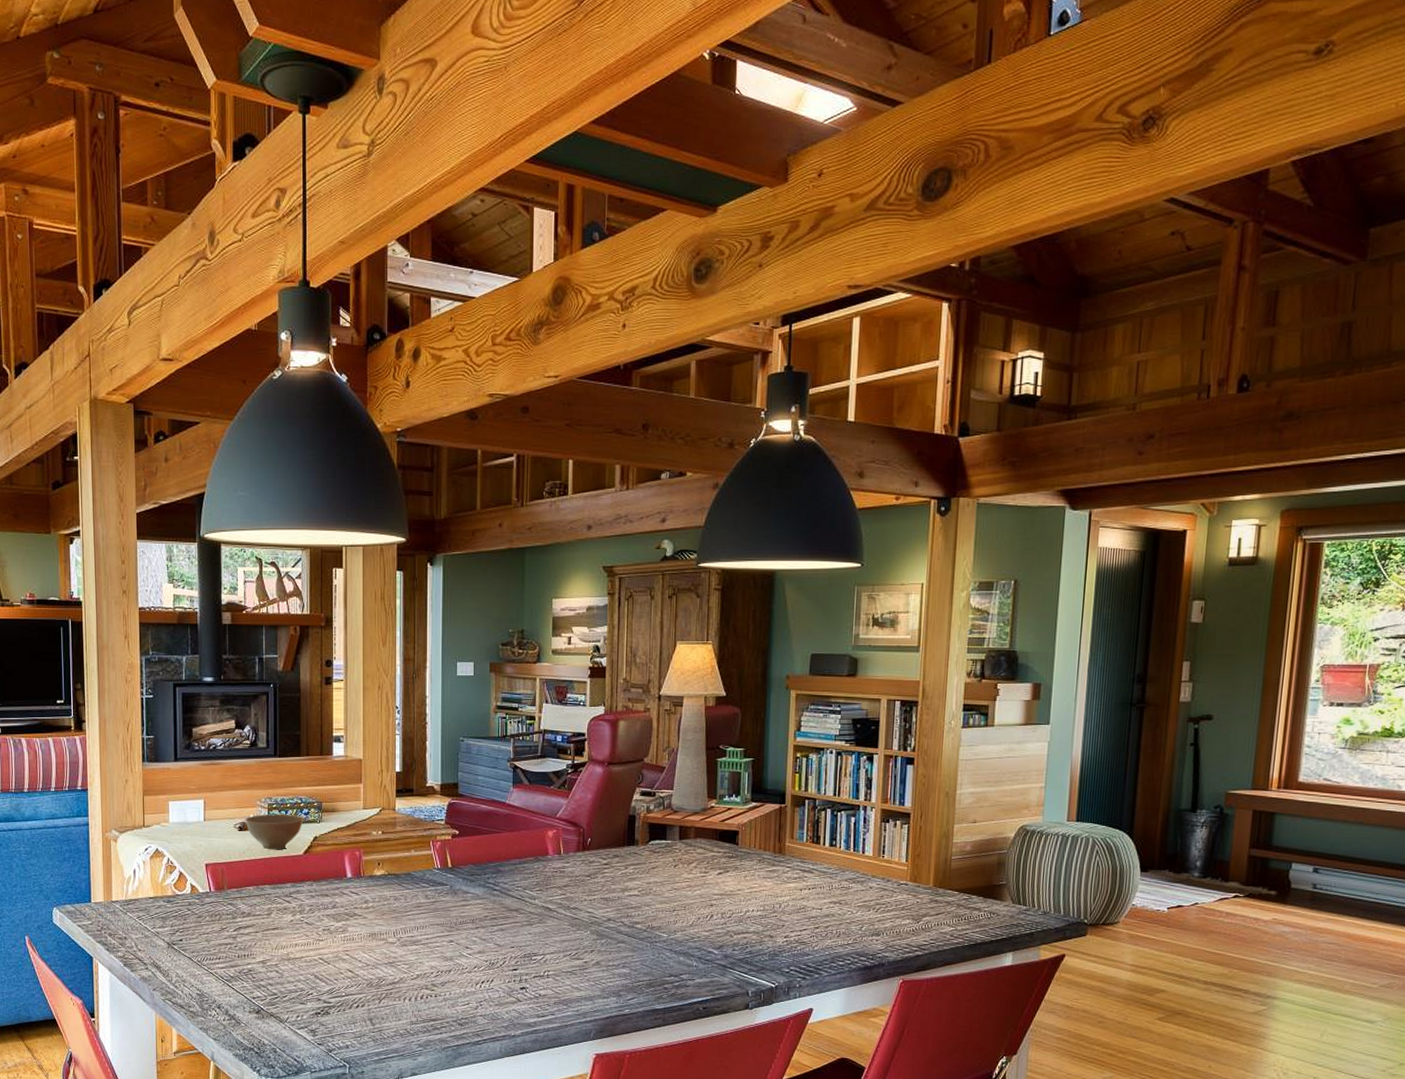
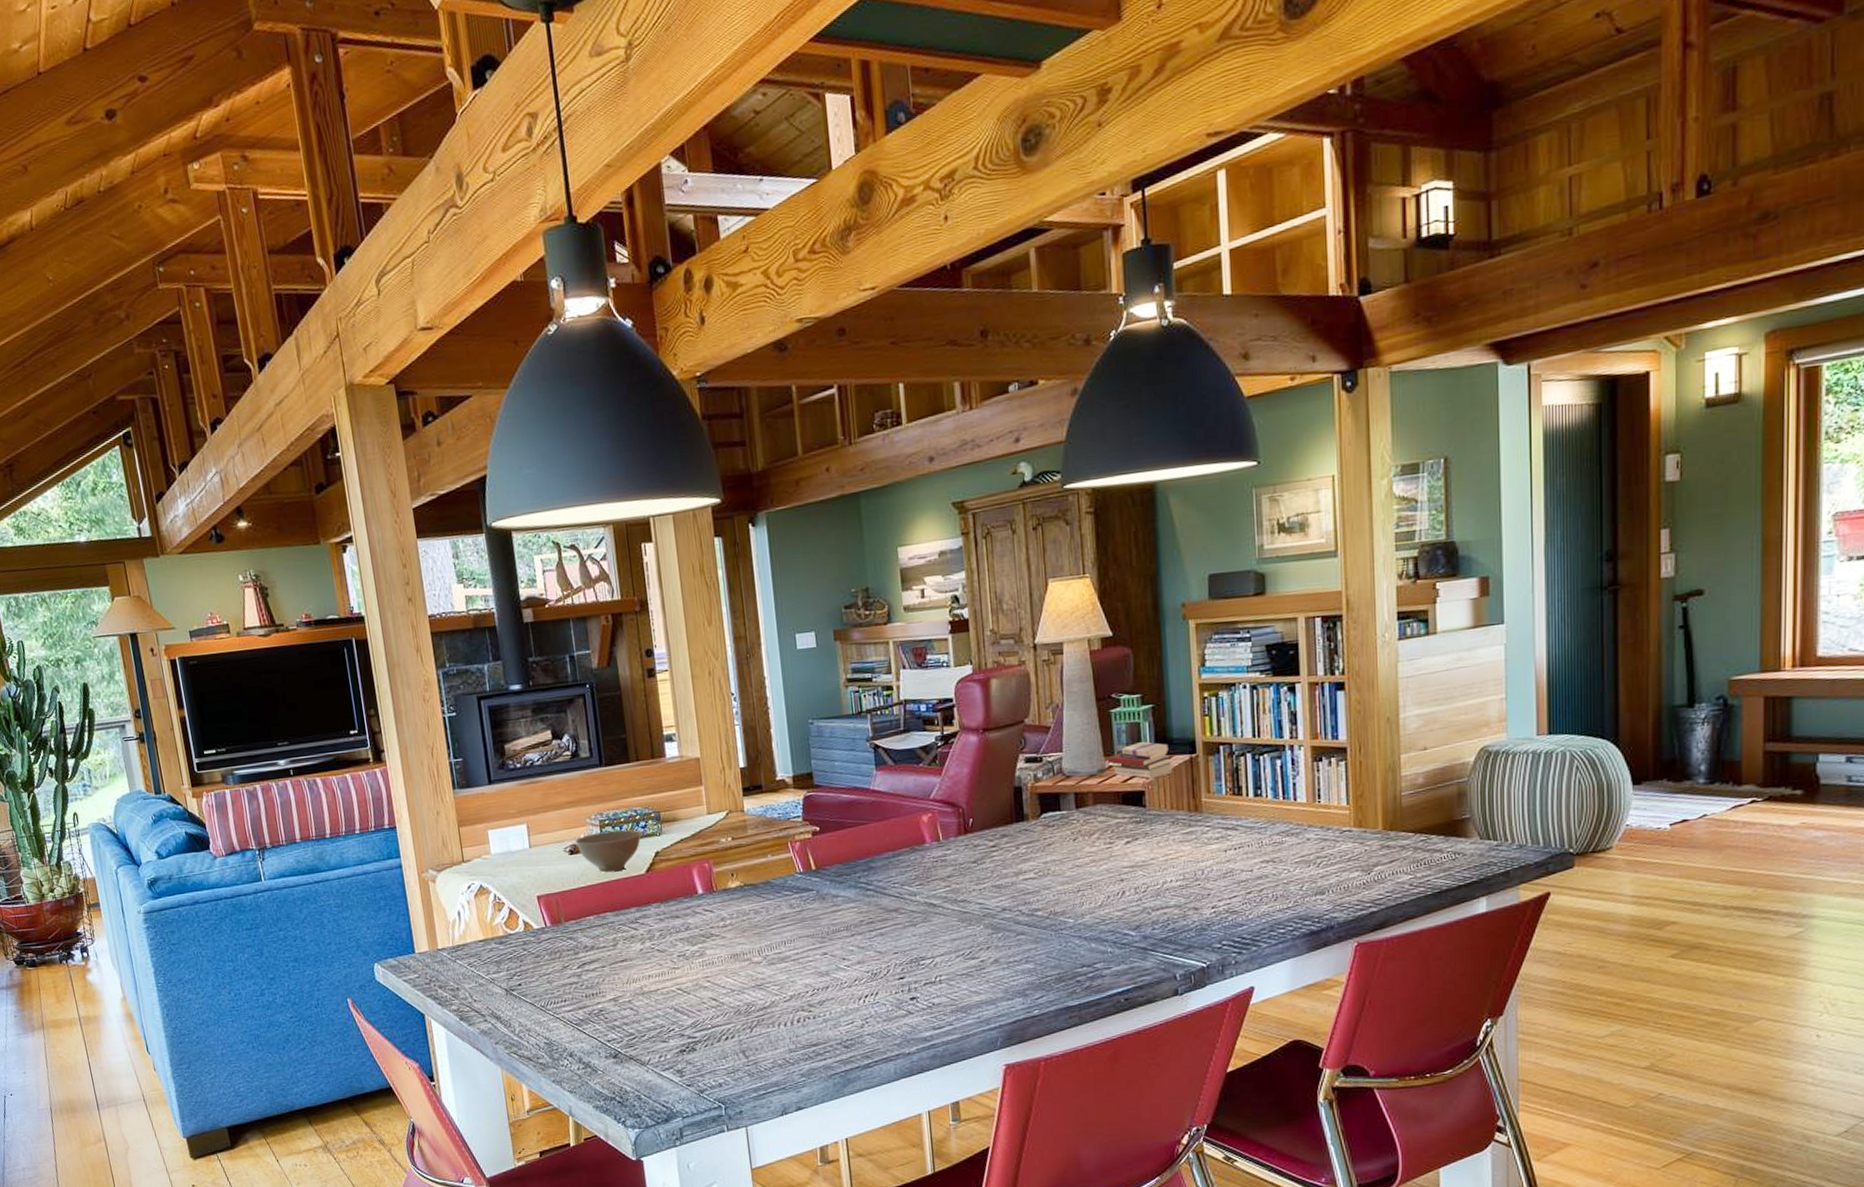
books: none [710,788,764,823] -> present [1107,741,1173,781]

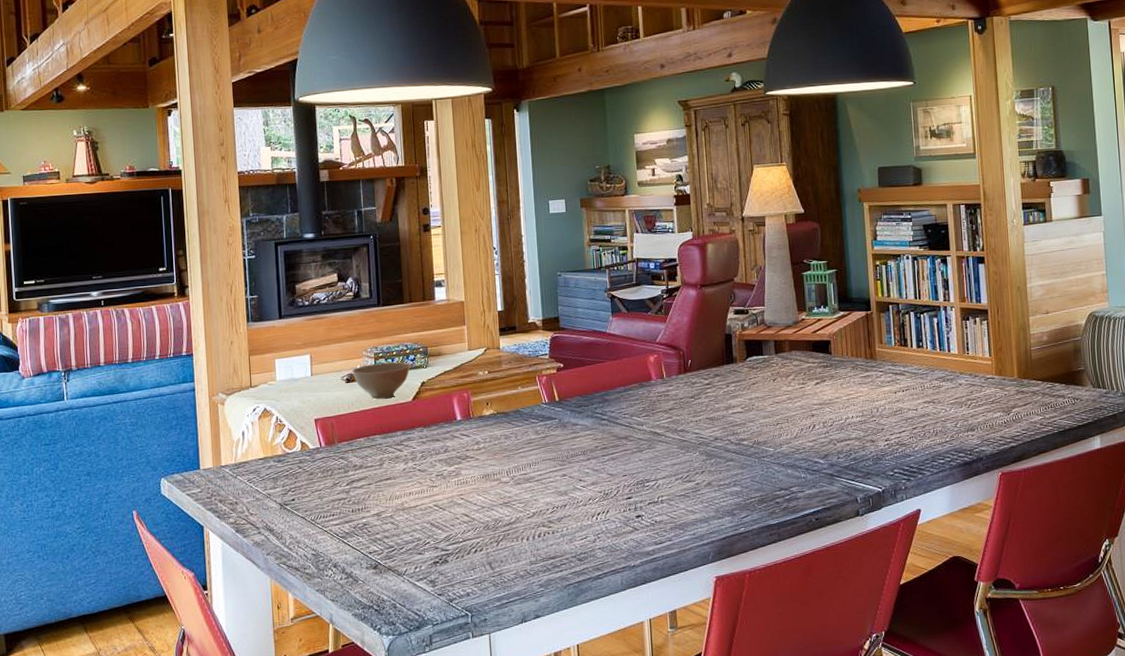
books: present [1107,741,1173,781] -> none [800,299,853,332]

